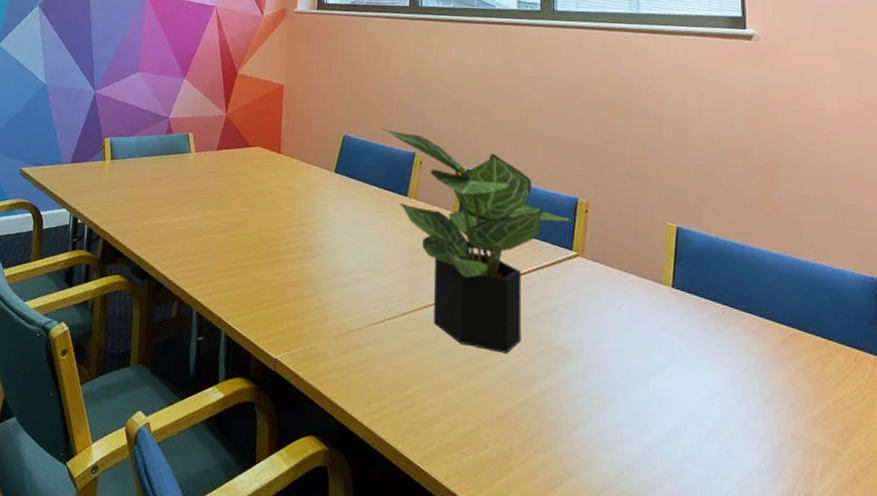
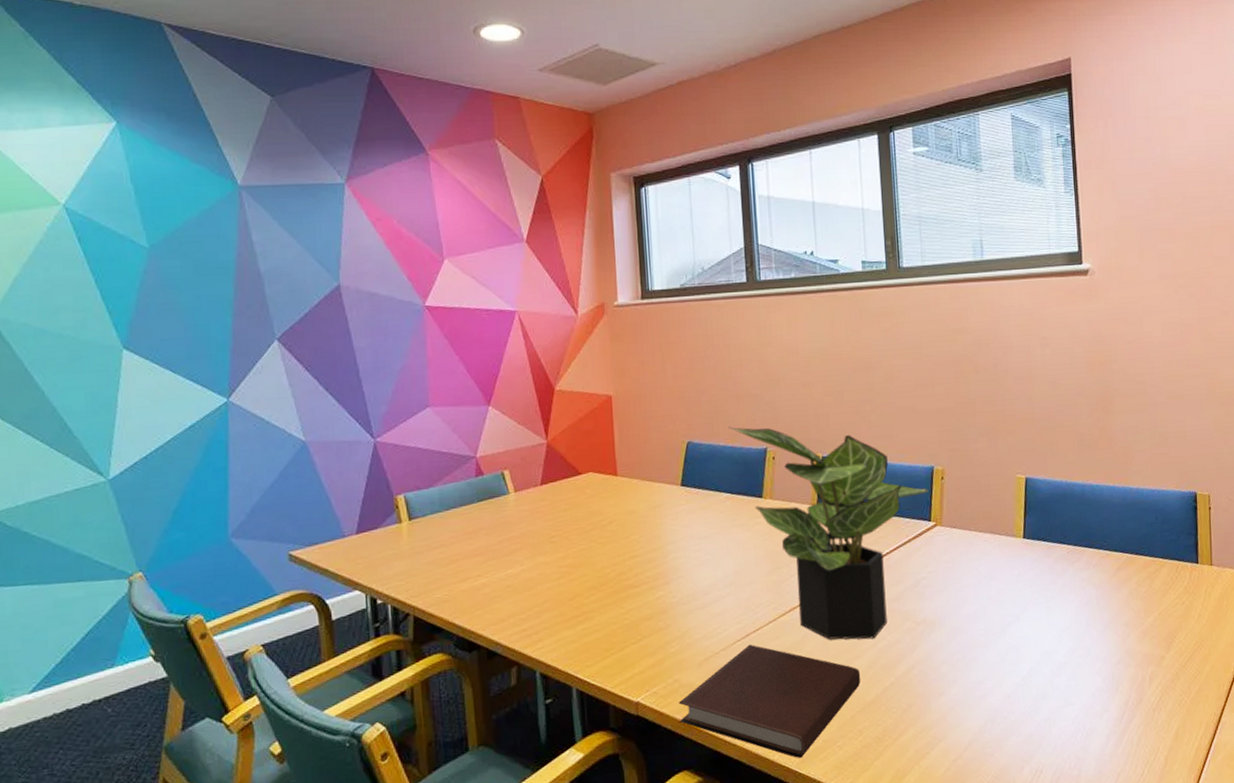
notebook: none [312,330,489,454] -> present [678,644,860,758]

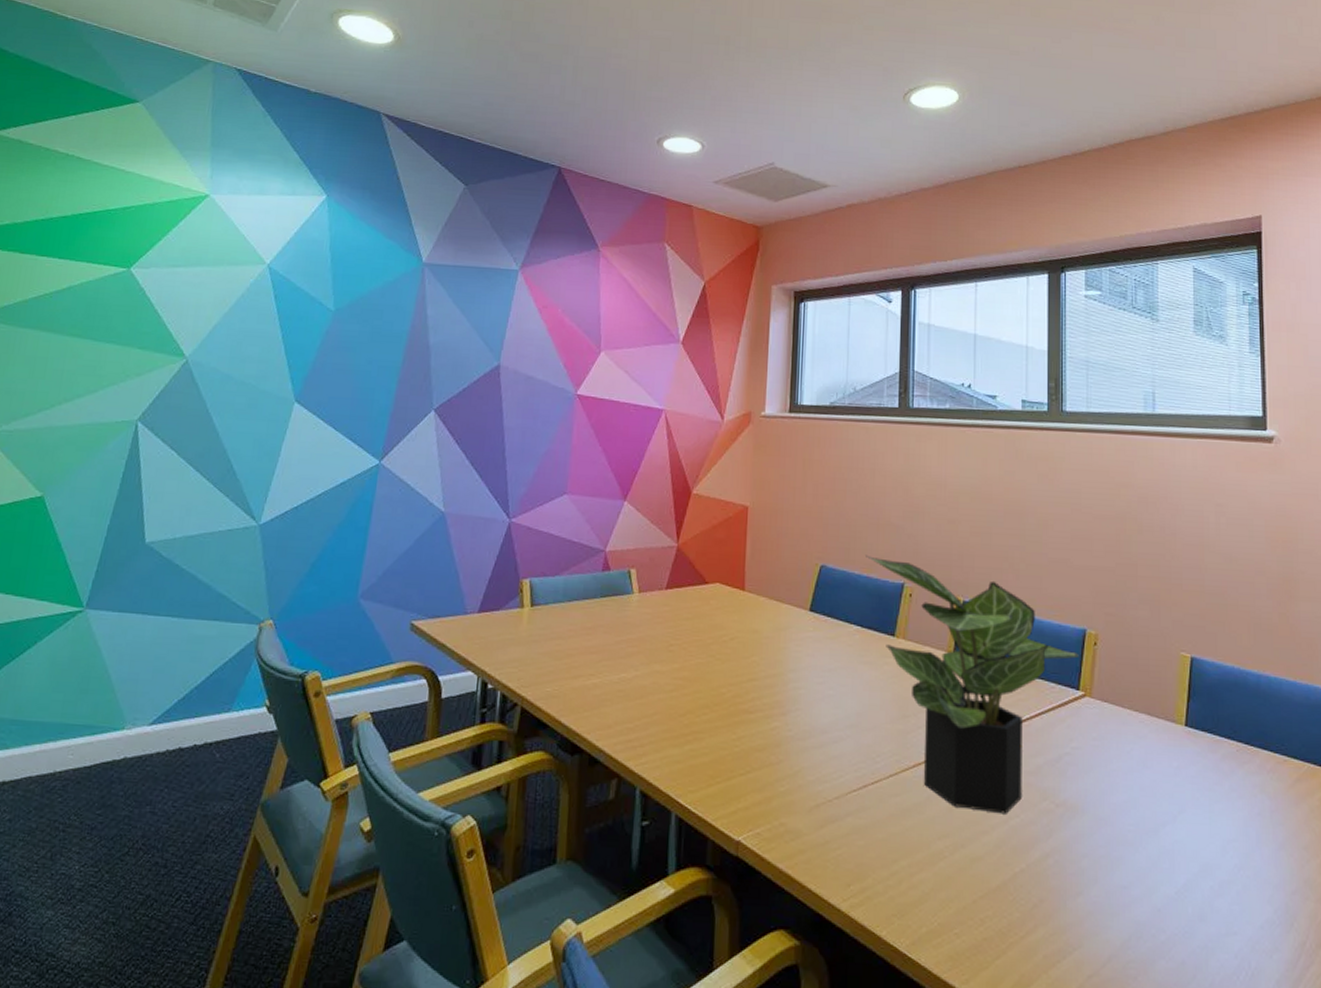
notebook: present [678,644,860,758] -> none [781,796,986,939]

